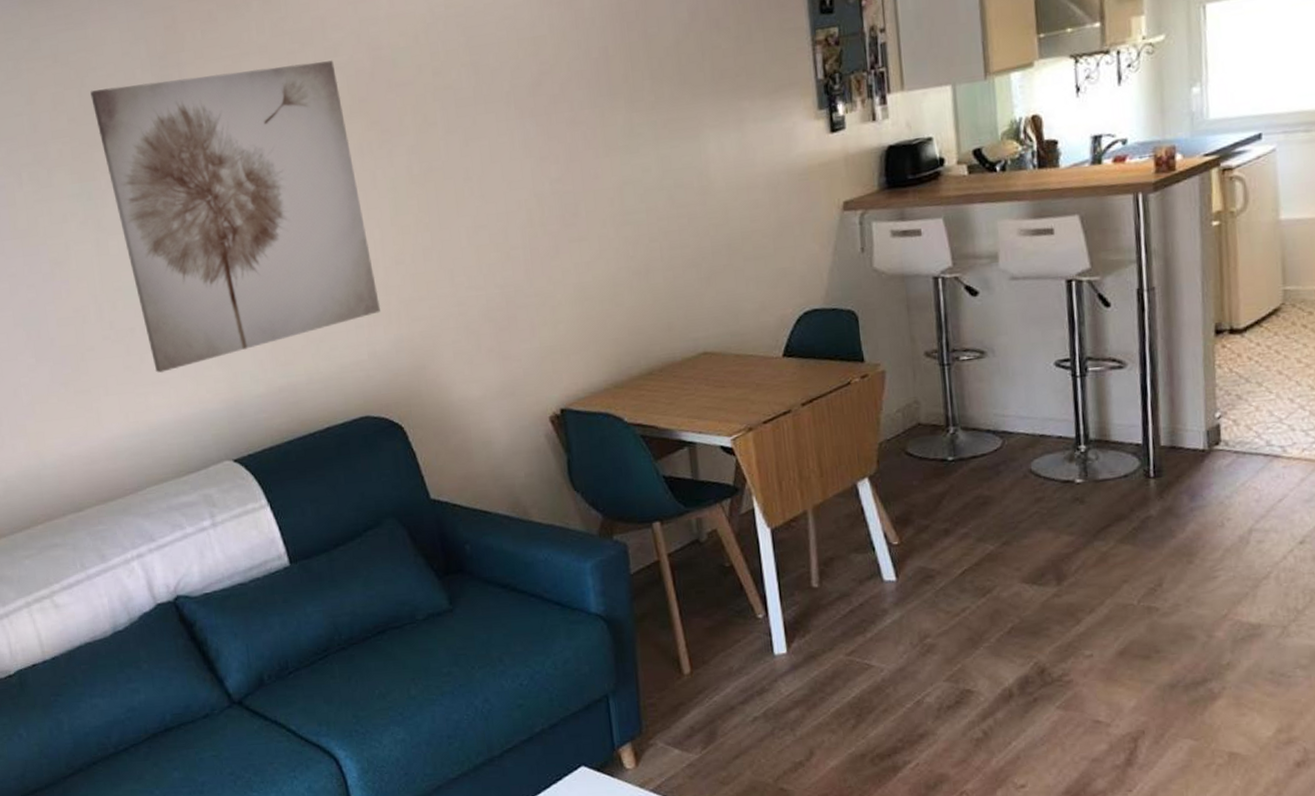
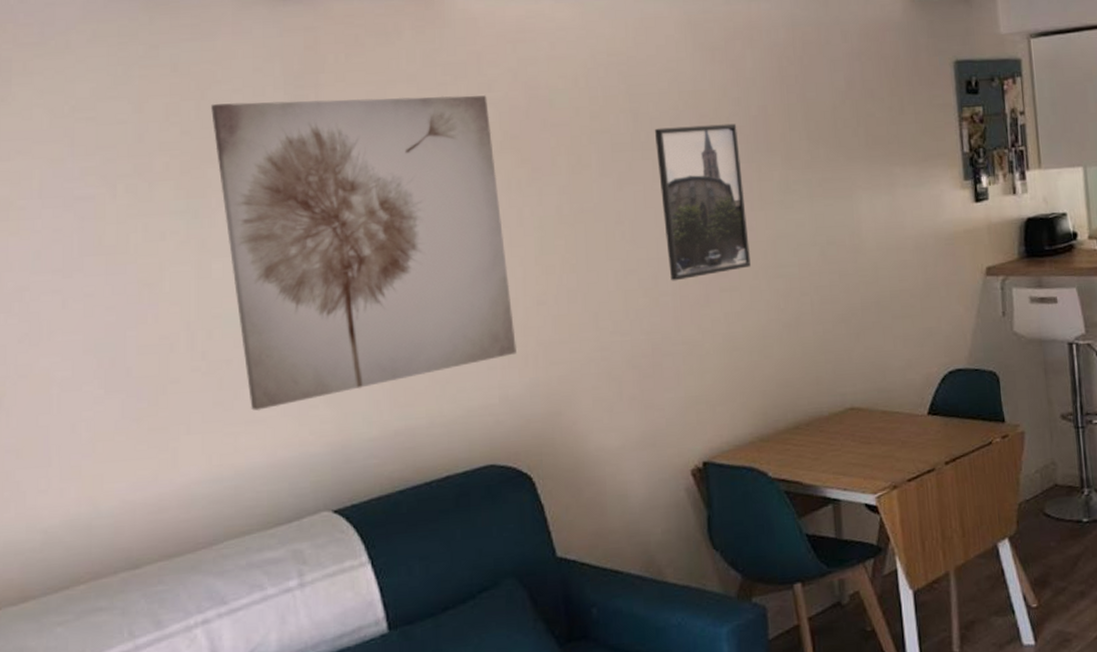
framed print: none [495,68,598,234] -> present [654,123,751,281]

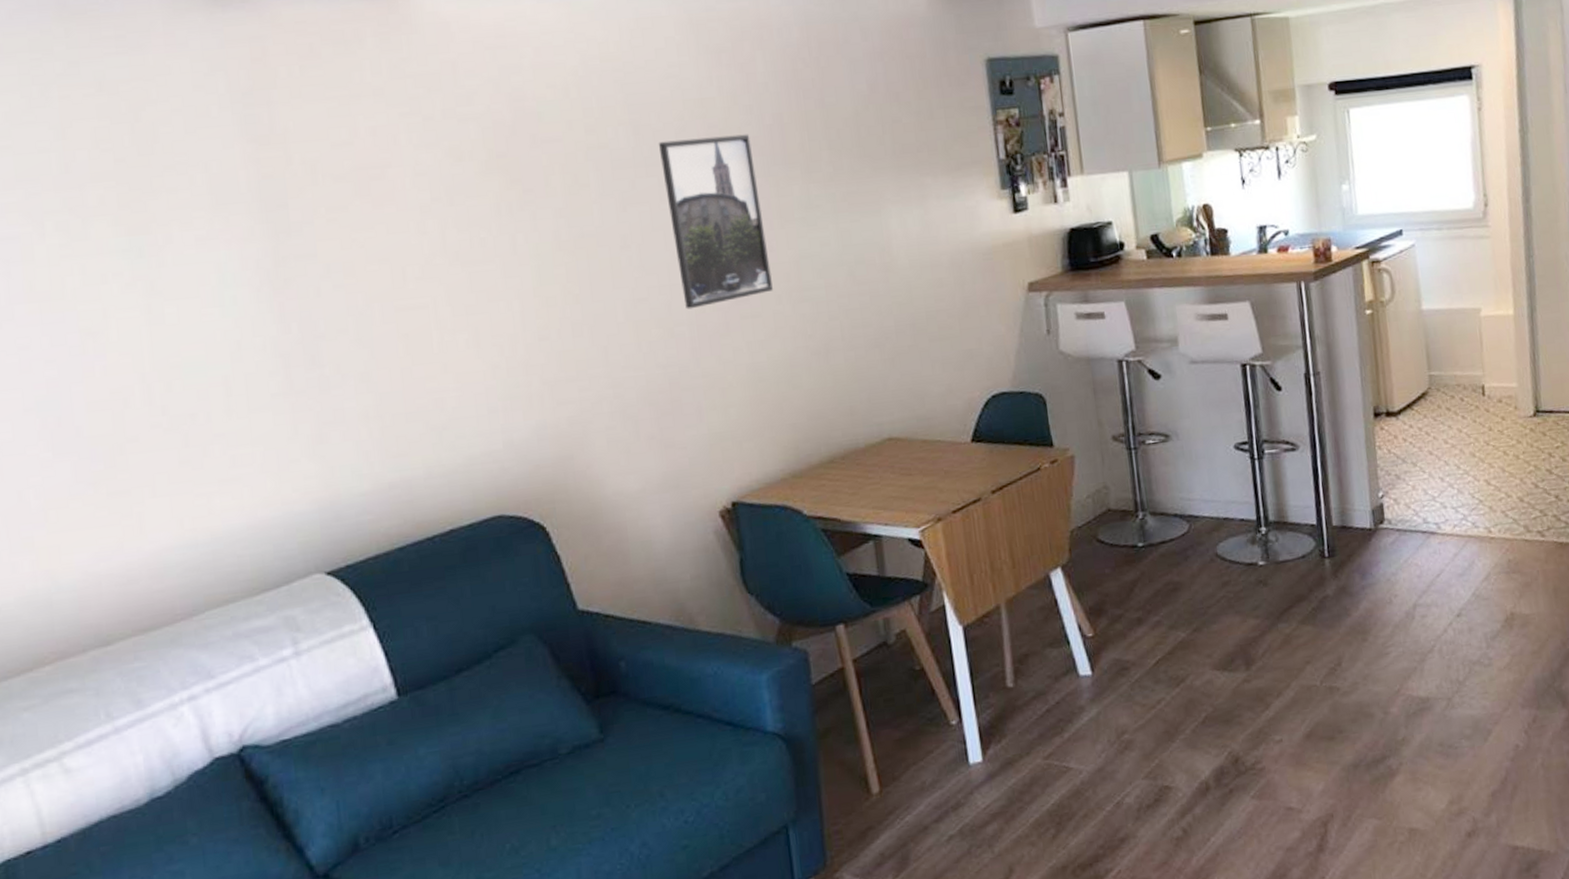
wall art: present [211,95,516,411] -> none [147,110,519,468]

